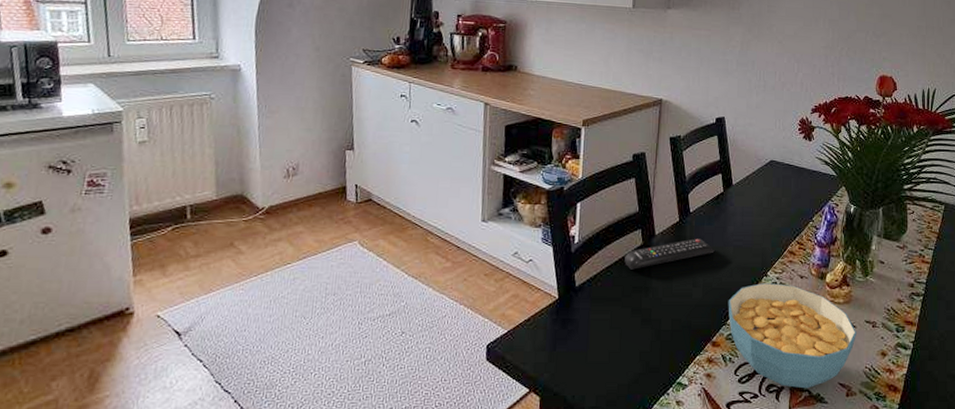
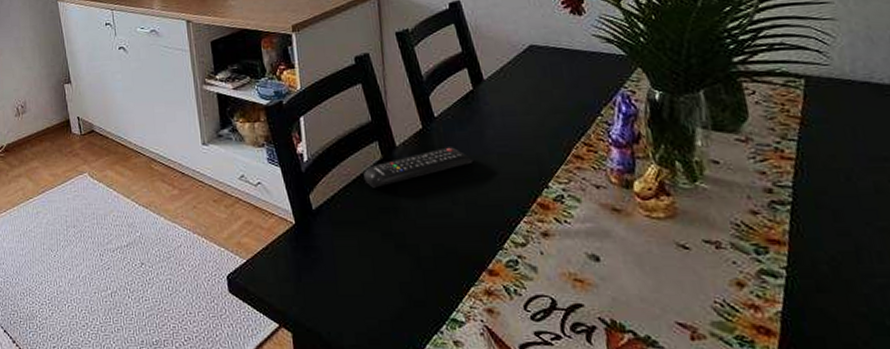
cereal bowl: present [728,283,857,389] -> none [500,196,694,329]

